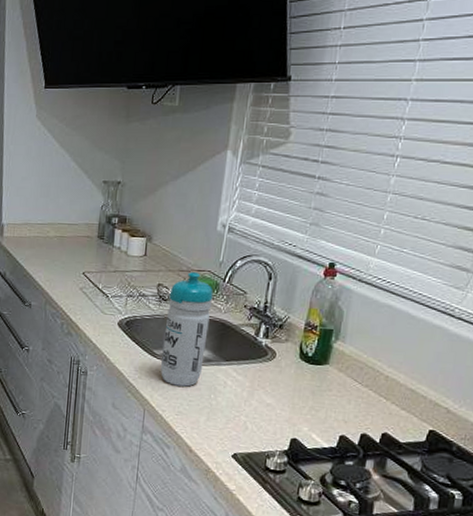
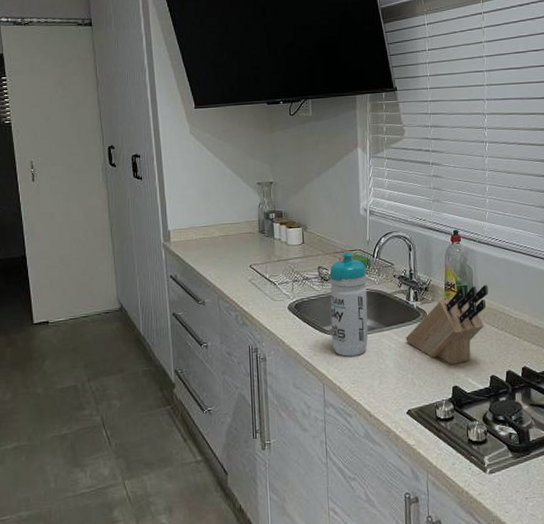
knife block: none [245,330,360,415] -> present [405,284,489,365]

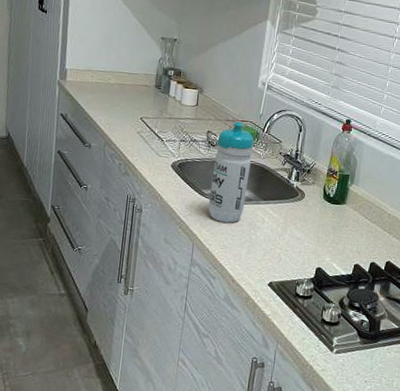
knife block: present [405,284,489,365] -> none [280,175,370,248]

